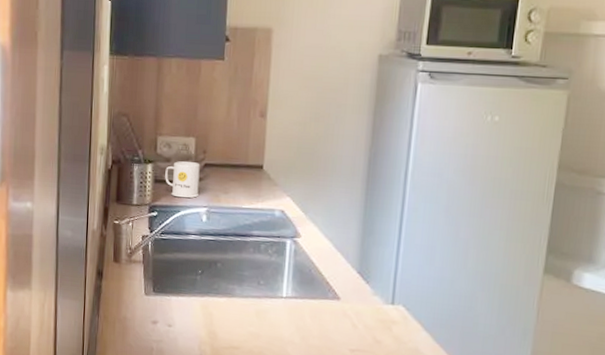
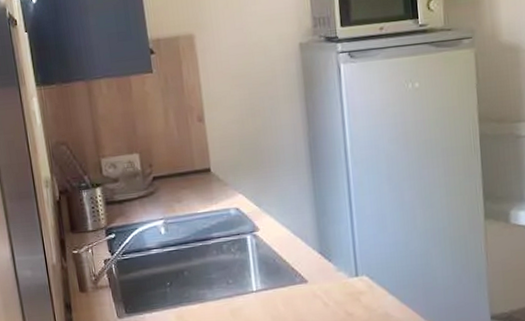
mug: present [165,161,200,199] -> none [115,177,154,216]

